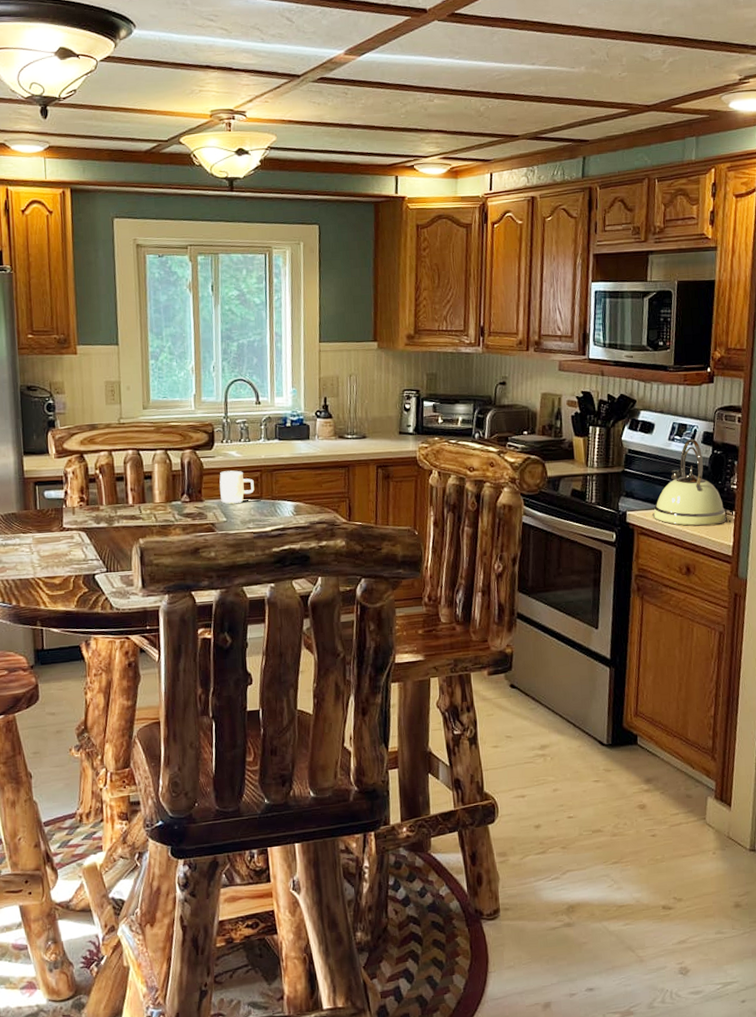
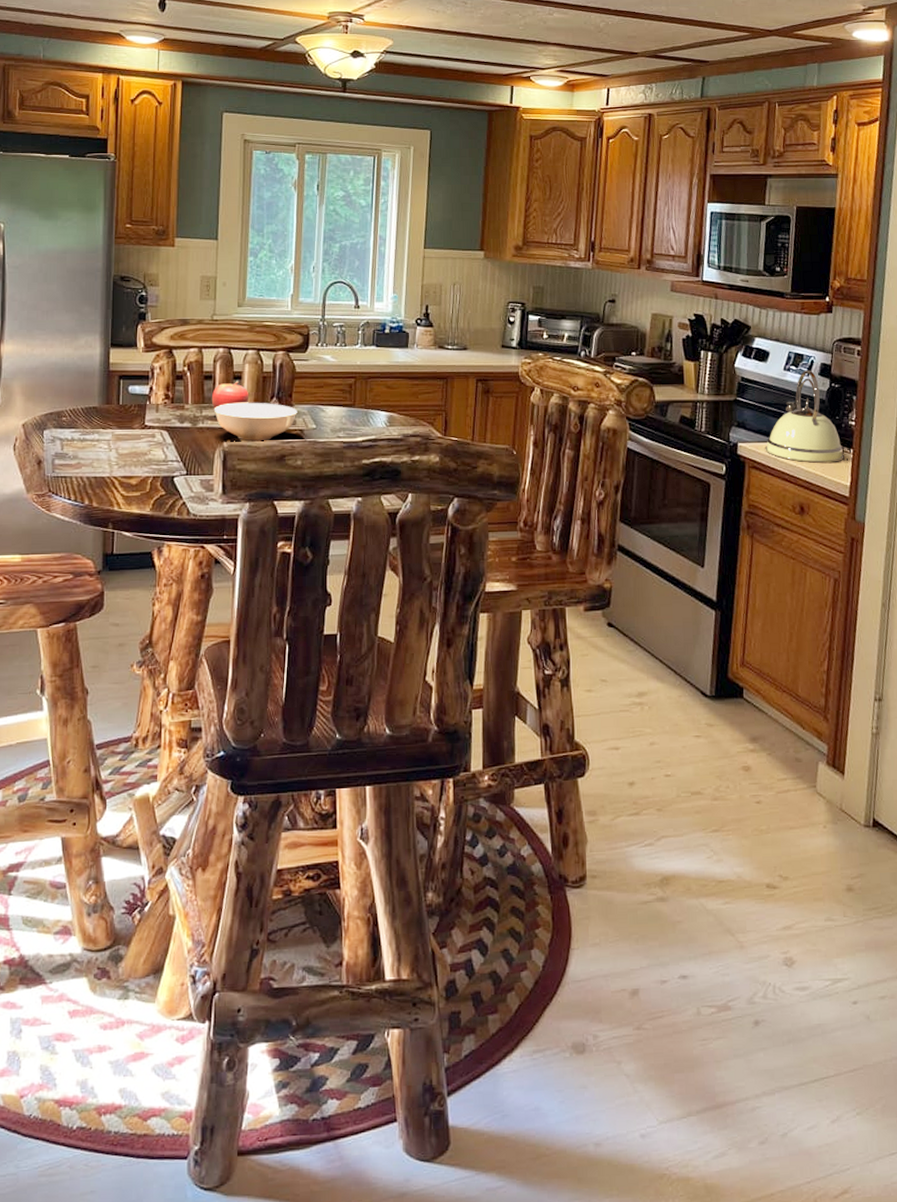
fruit: none [125,480,161,508] -> present [212,381,249,409]
bowl: none [127,500,208,537] -> present [213,402,297,442]
mug: present [219,470,255,504] -> none [311,375,347,410]

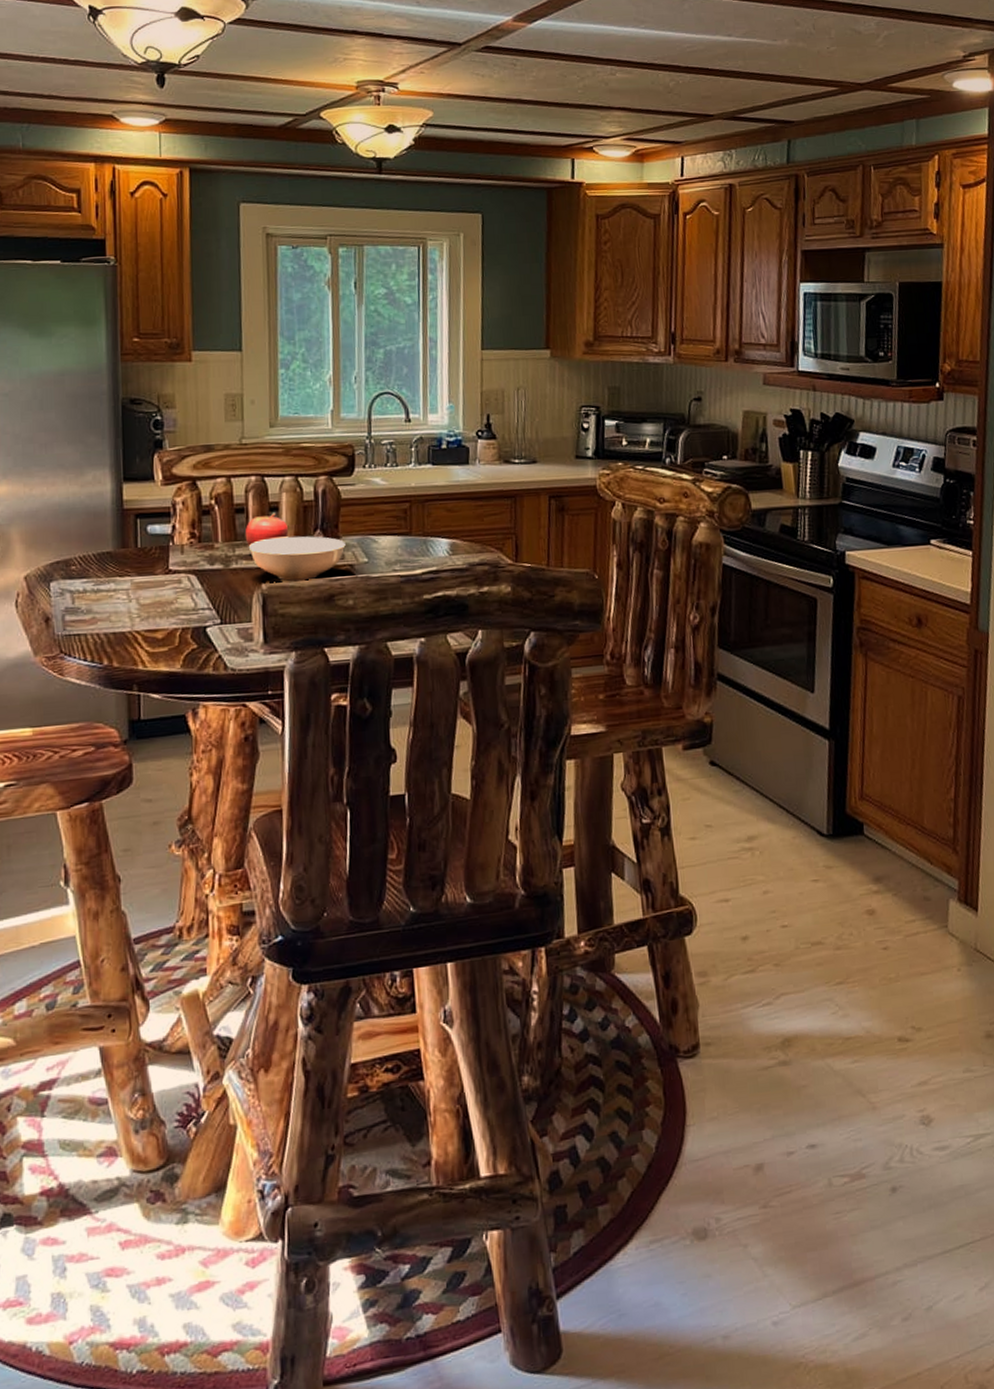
kettle: present [765,370,844,463] -> none [876,465,963,569]

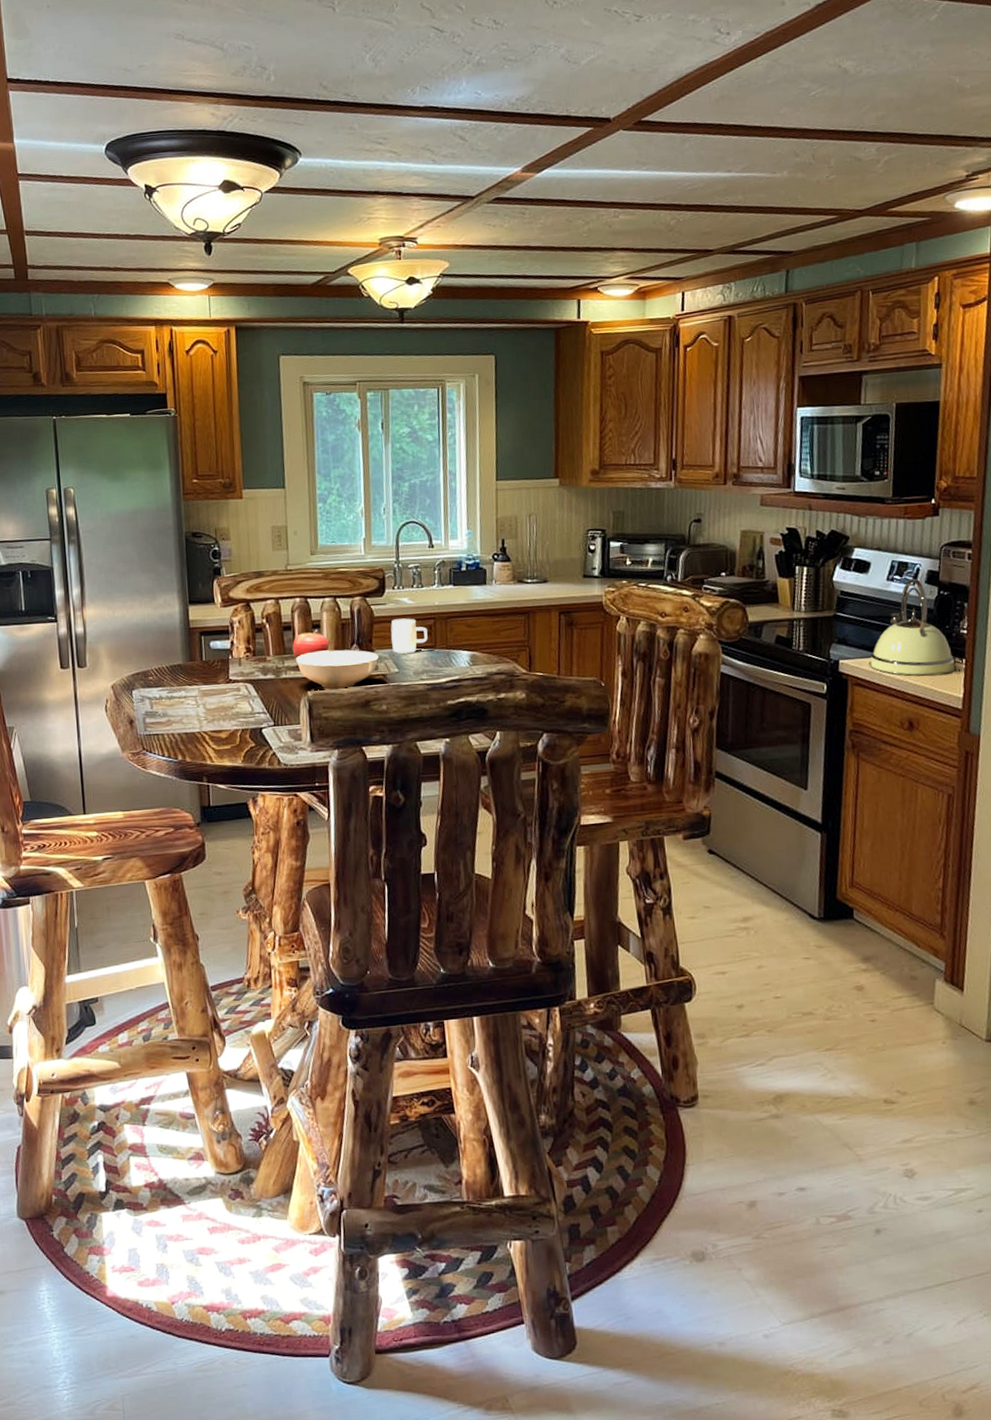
mug: none [360,501,402,541] -> present [391,618,428,654]
kettle: none [876,465,963,569] -> present [869,578,956,676]

